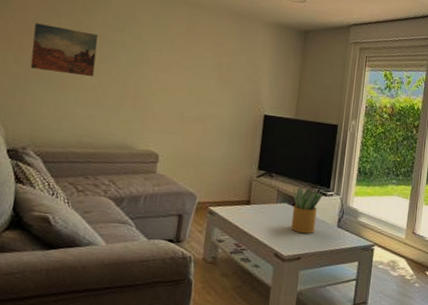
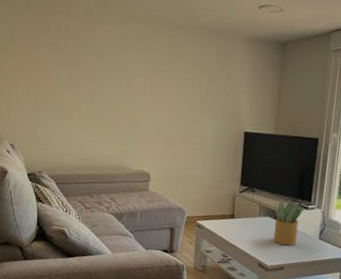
wall art: present [30,23,98,77] -> none [37,59,91,106]

